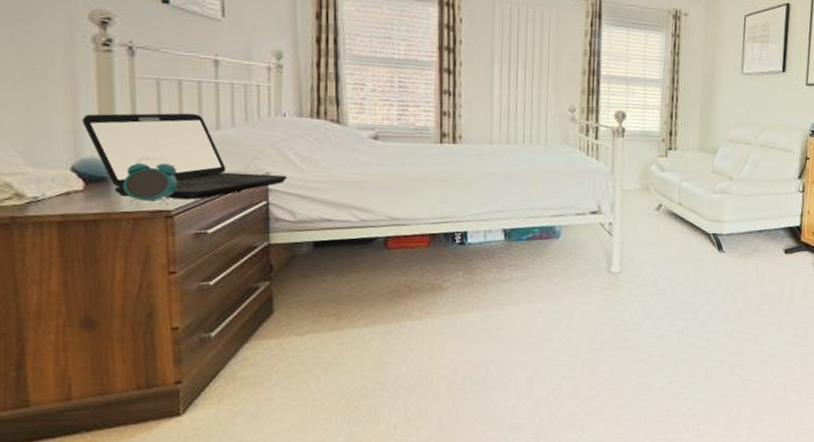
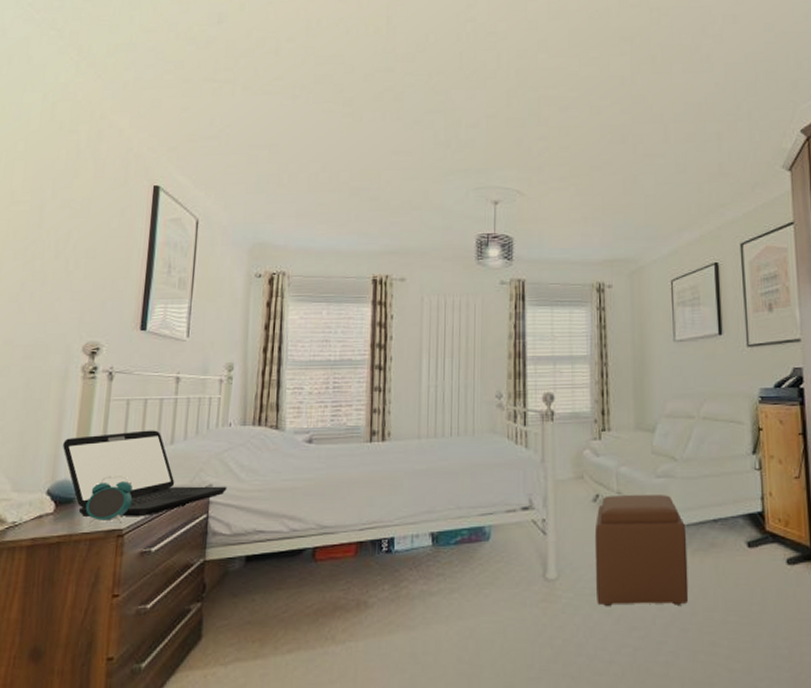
ottoman: none [654,206,736,296] -> present [594,495,689,606]

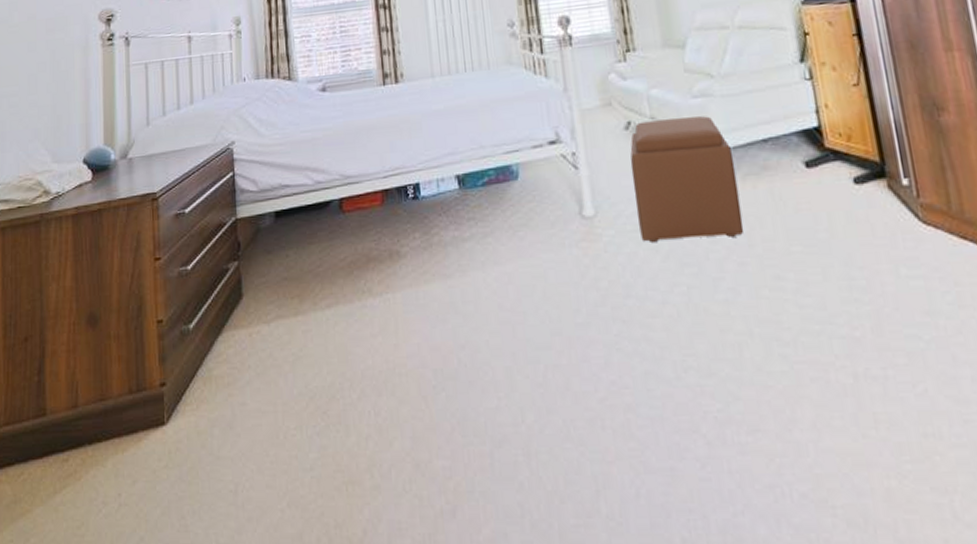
laptop: present [63,430,227,516] -> none [92,91,249,183]
alarm clock: present [85,476,133,525] -> none [119,139,162,191]

